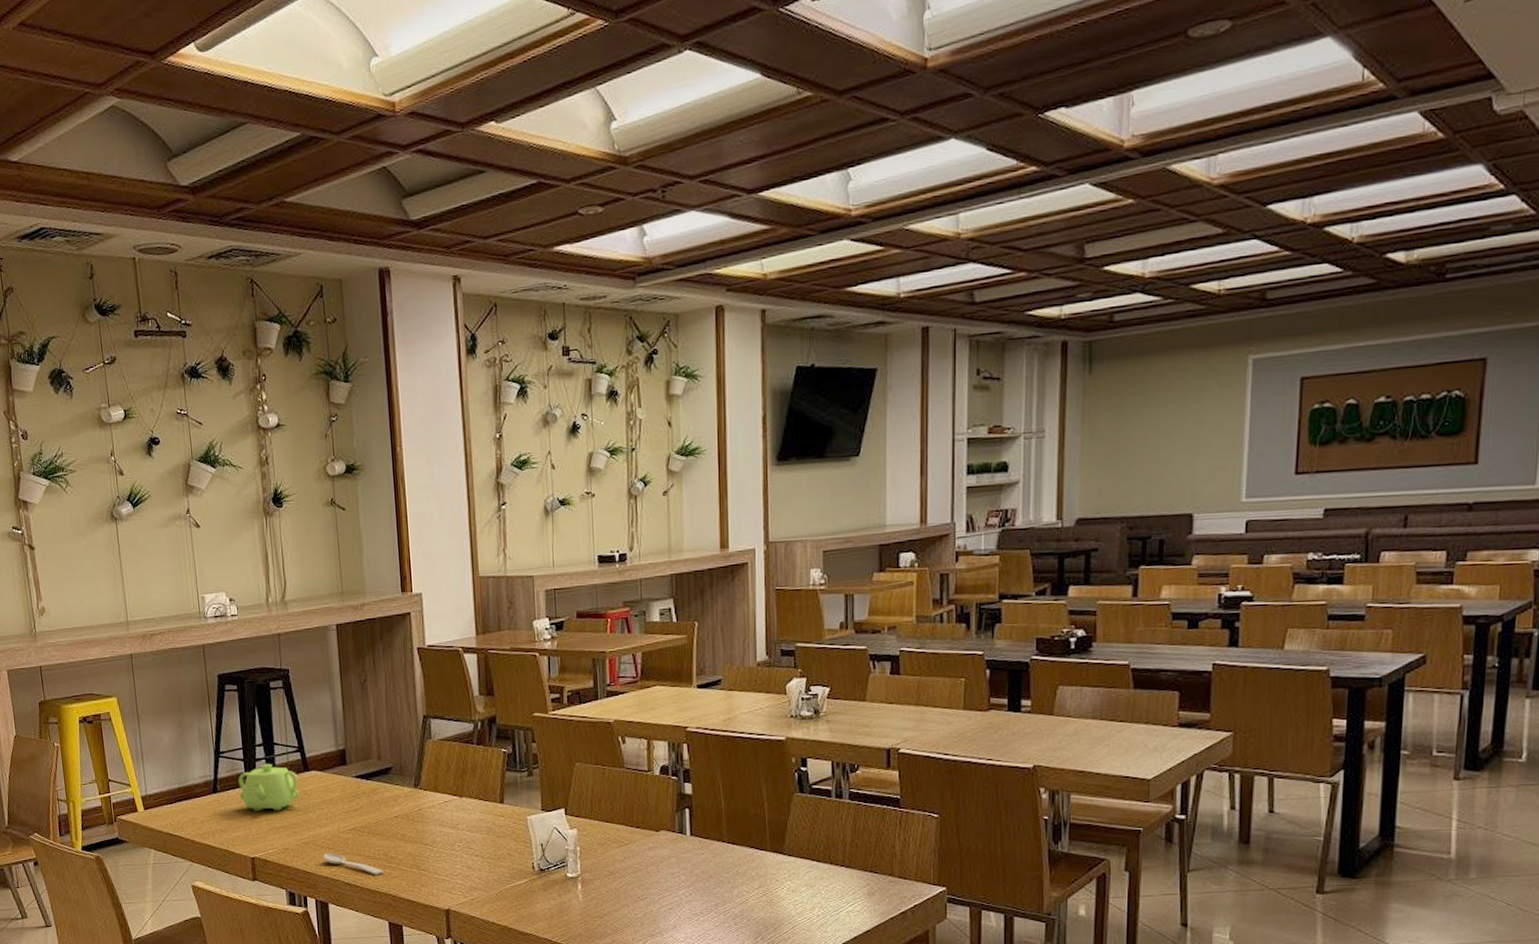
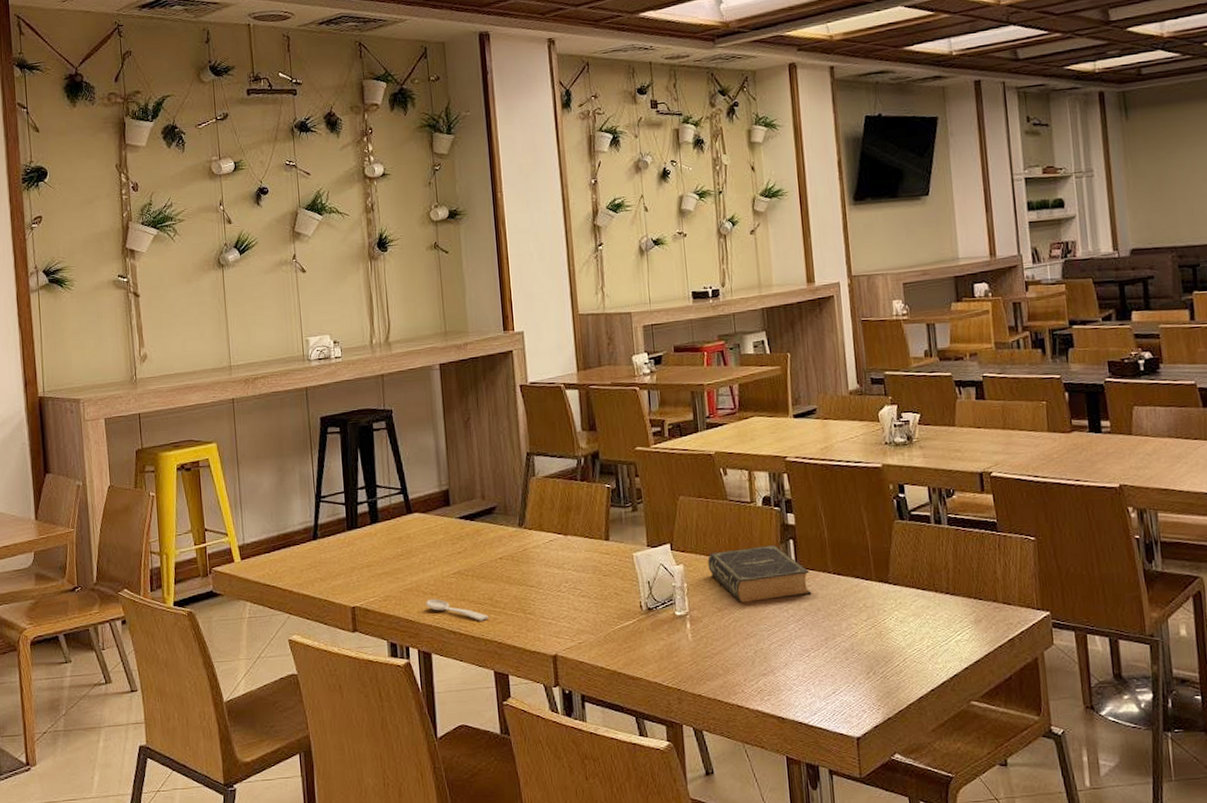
teapot: present [238,763,301,811] -> none [339,506,403,558]
book: none [601,812,704,868] -> present [707,544,812,603]

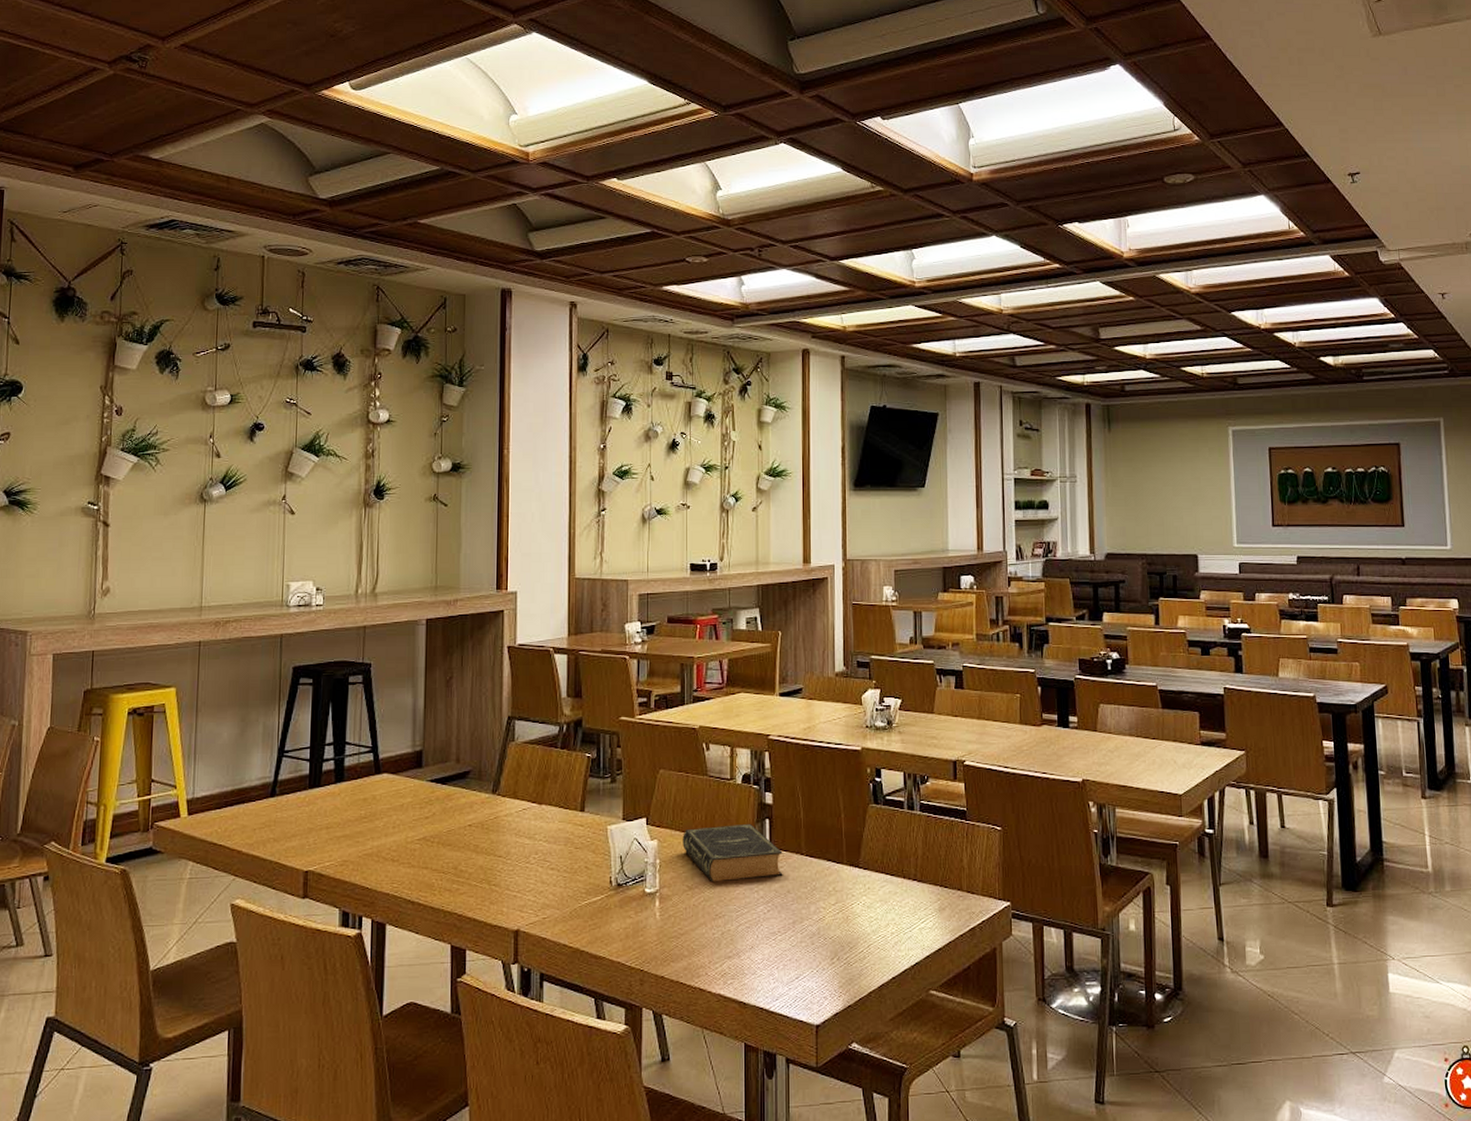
spoon: present [425,598,489,621] -> none [385,865,452,891]

